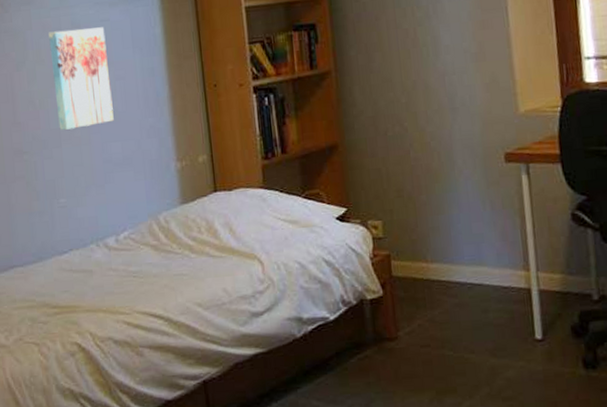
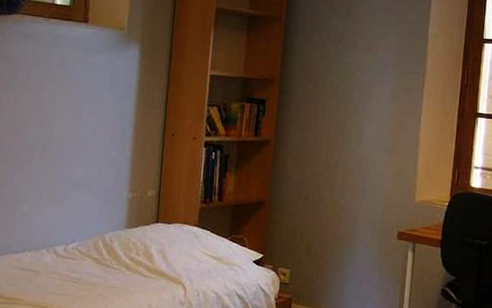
wall art: present [48,27,114,130] -> none [33,64,88,150]

